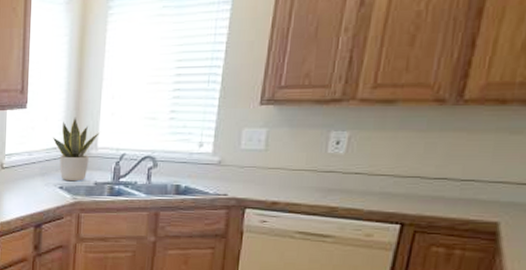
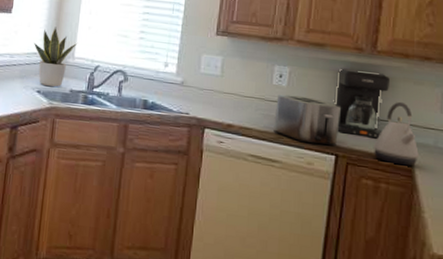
toaster: none [326,163,413,215] -> present [273,94,342,146]
coffee maker: none [403,125,478,202] -> present [334,68,390,139]
kettle: none [448,156,508,229] -> present [373,101,419,166]

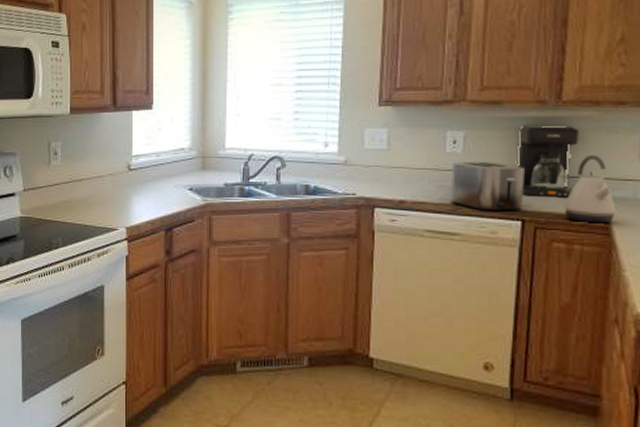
potted plant: present [33,26,78,88] -> none [179,118,228,183]

